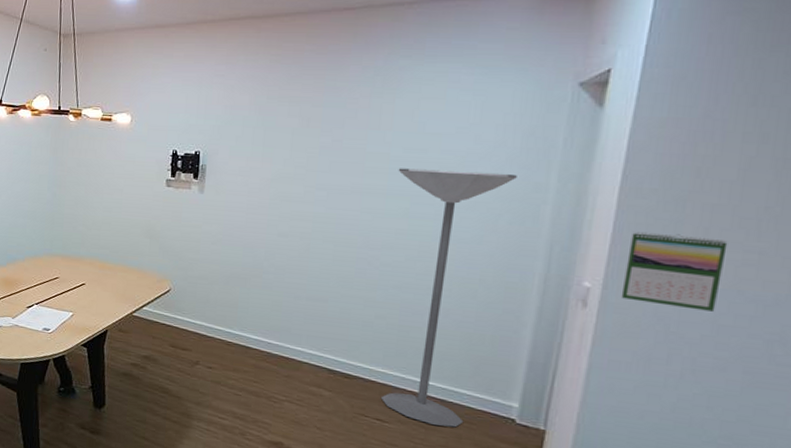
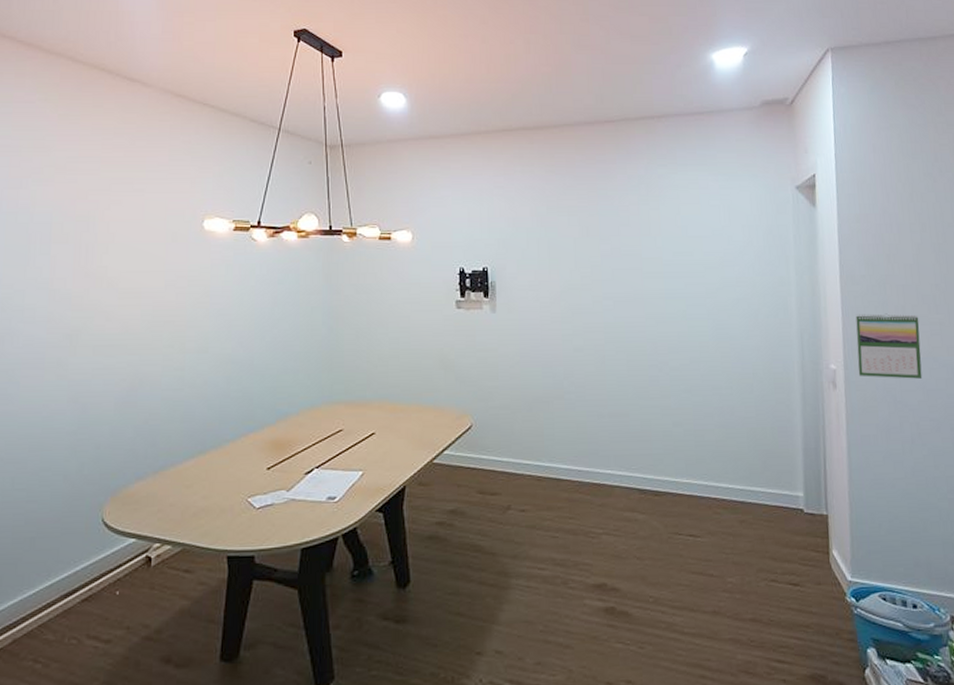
floor lamp: present [380,168,517,428] -> none [671,270,765,531]

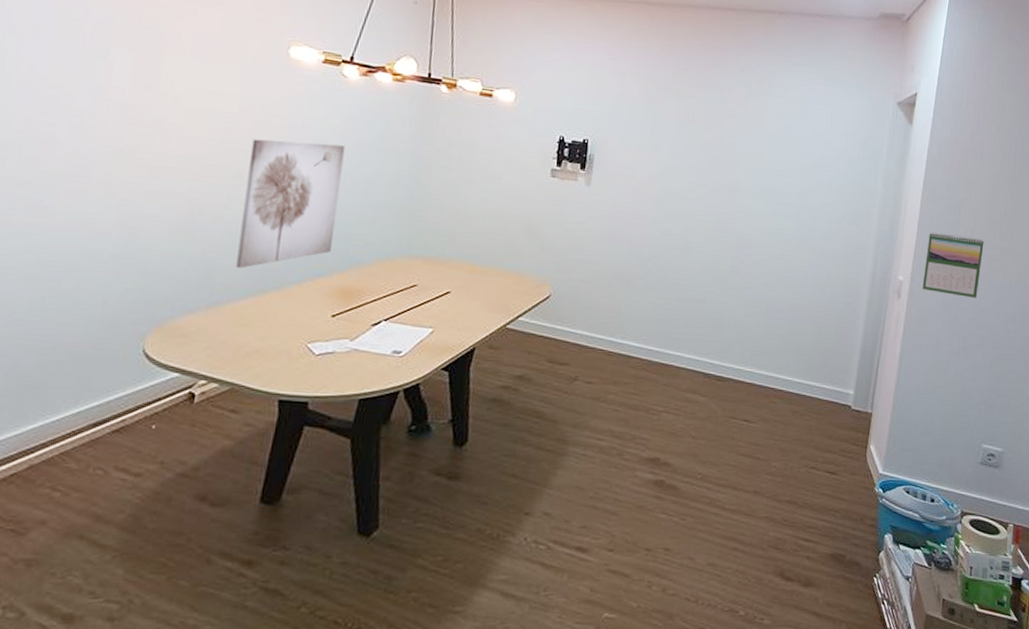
wall art: none [176,305,262,432] -> present [236,139,345,269]

